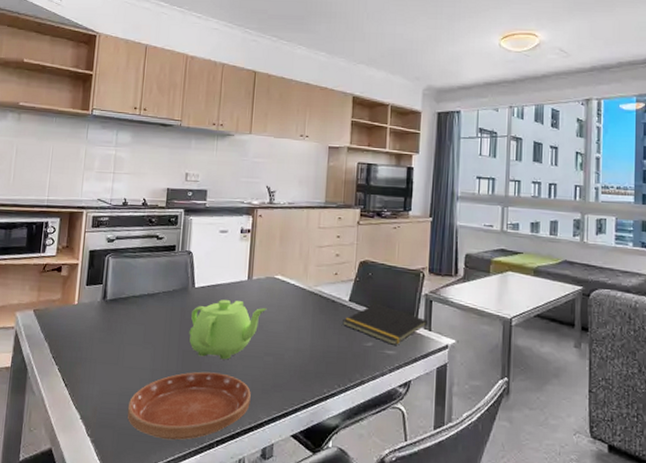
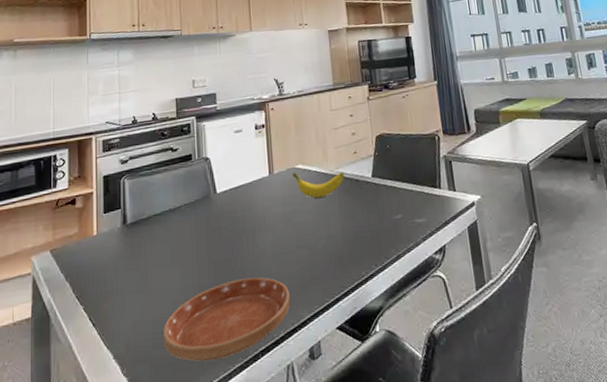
teapot: present [189,300,267,360] -> none [217,198,293,264]
banana: none [270,281,322,311] -> present [292,172,345,198]
notepad: present [342,303,428,345] -> none [369,174,451,213]

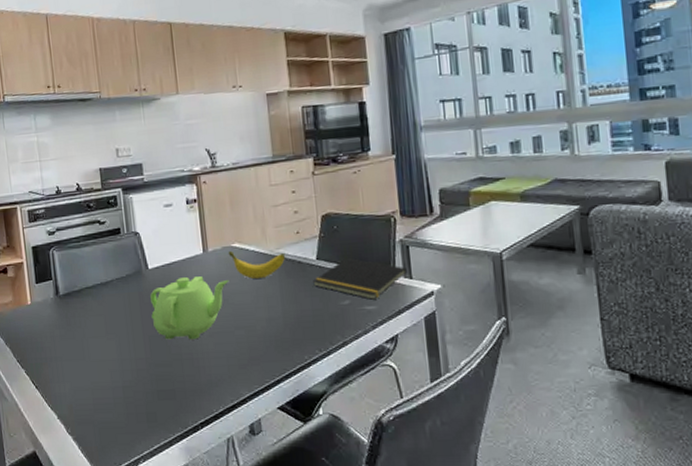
saucer: present [163,277,290,362] -> none [102,354,229,428]
teapot: none [217,198,293,264] -> present [150,276,229,340]
notepad: none [369,174,451,213] -> present [313,257,407,300]

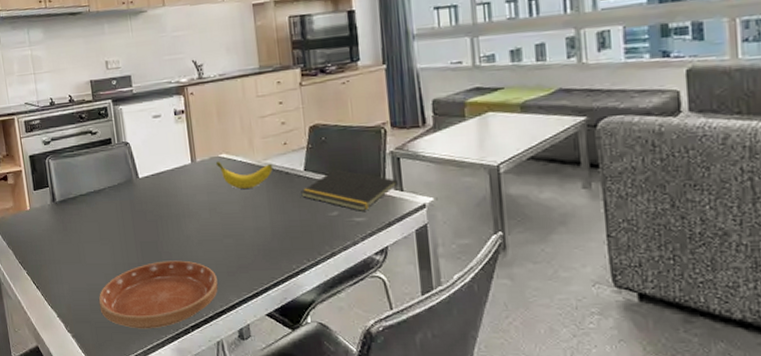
saucer: none [102,354,229,428] -> present [98,260,218,329]
teapot: present [150,276,229,340] -> none [141,186,217,247]

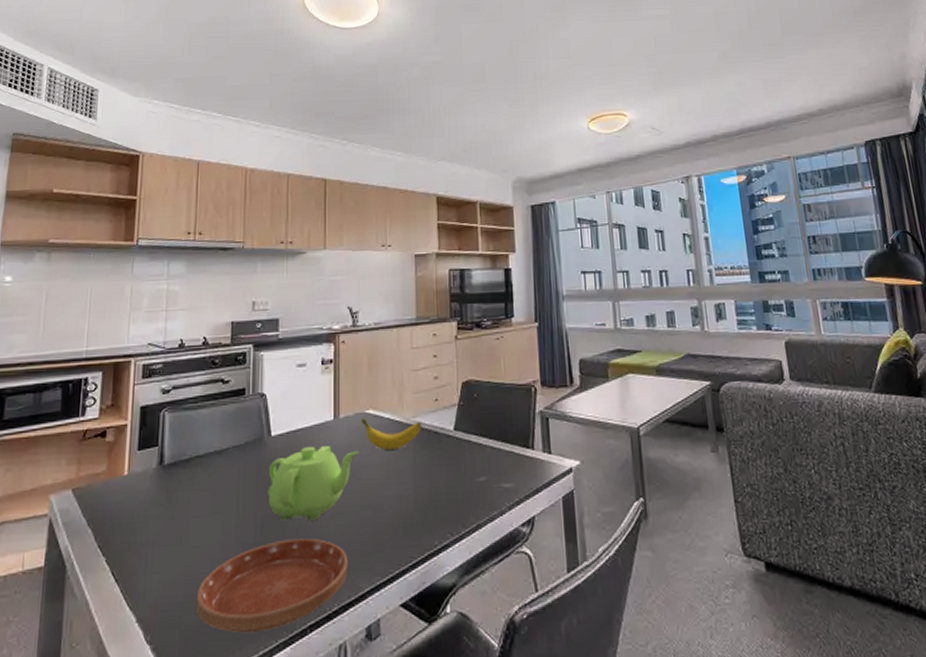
teapot: none [141,186,217,247] -> present [267,446,359,521]
notepad: present [301,169,398,211] -> none [449,429,546,476]

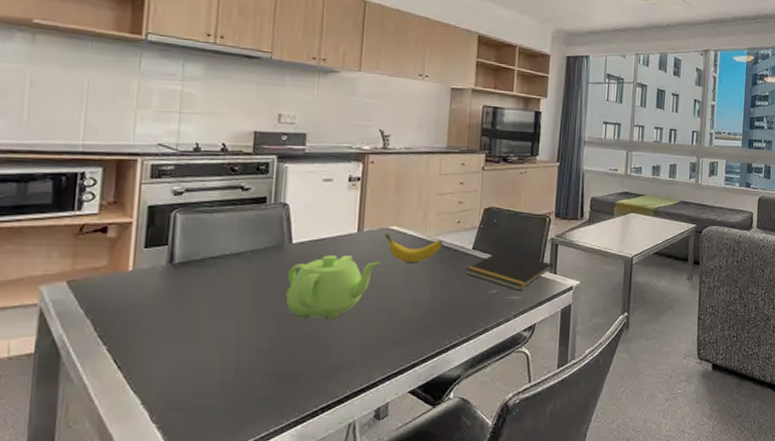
saucer: present [196,538,348,634] -> none [206,335,362,414]
notepad: none [449,429,546,476] -> present [465,250,553,290]

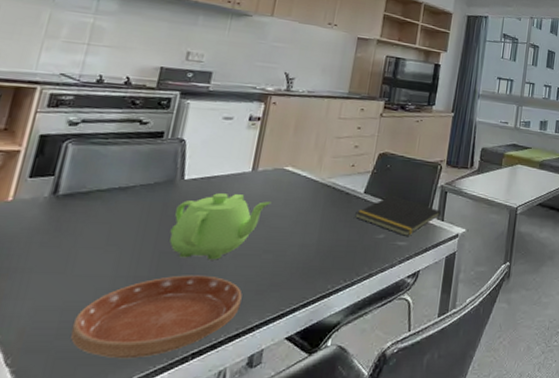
saucer: none [206,335,362,414] -> present [71,275,242,359]
banana: present [384,232,443,262] -> none [278,173,336,204]

